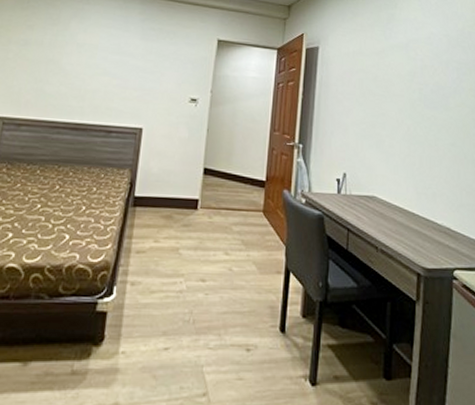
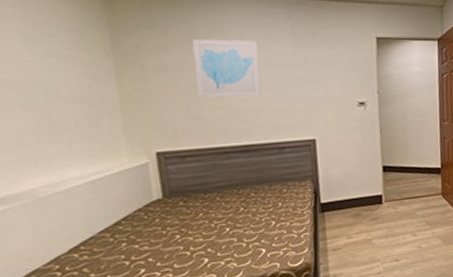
wall art: none [47,22,109,79] -> present [192,39,261,99]

